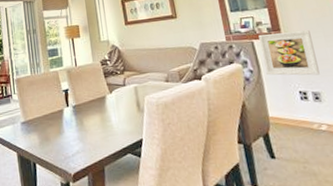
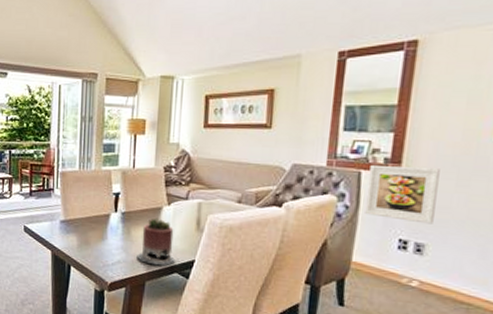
succulent planter: none [92,106,126,150] -> present [137,218,175,266]

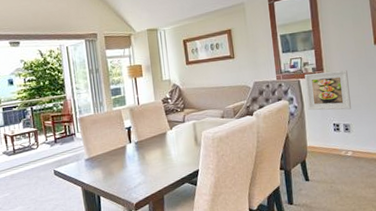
succulent planter: present [137,218,175,266] -> none [153,141,184,181]

